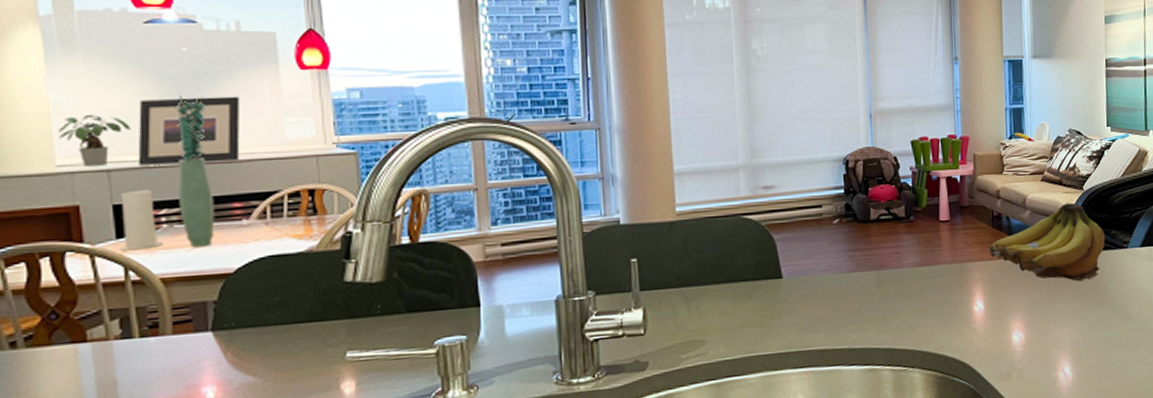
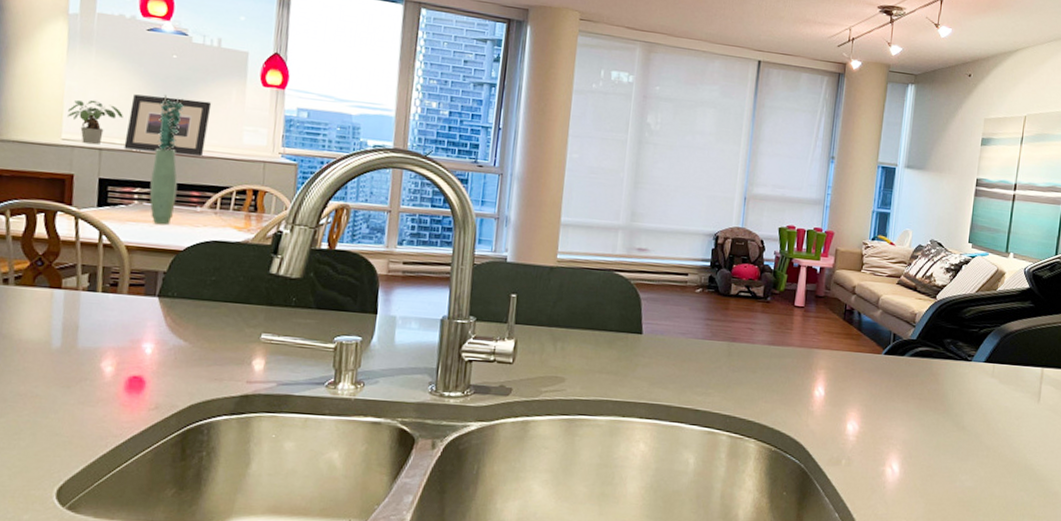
candle: present [120,189,164,251] -> none [98,168,133,219]
fruit: present [989,202,1106,281] -> none [836,308,952,385]

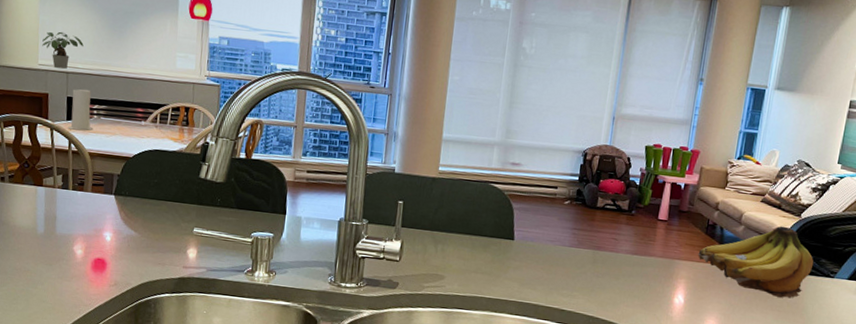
candle: none [98,168,133,219] -> present [68,89,94,131]
picture frame: present [124,94,212,157] -> none [85,26,151,79]
vase: present [149,95,184,225] -> none [105,27,130,136]
fruit: none [836,308,952,385] -> present [698,226,814,299]

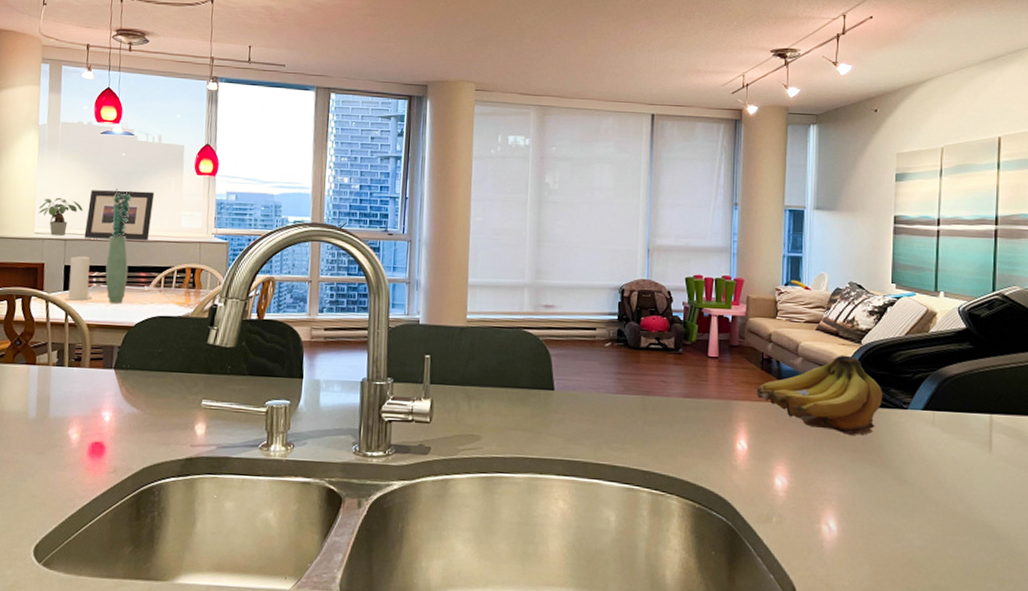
picture frame: none [85,26,151,79] -> present [84,190,155,241]
vase: none [105,27,130,136] -> present [105,189,132,304]

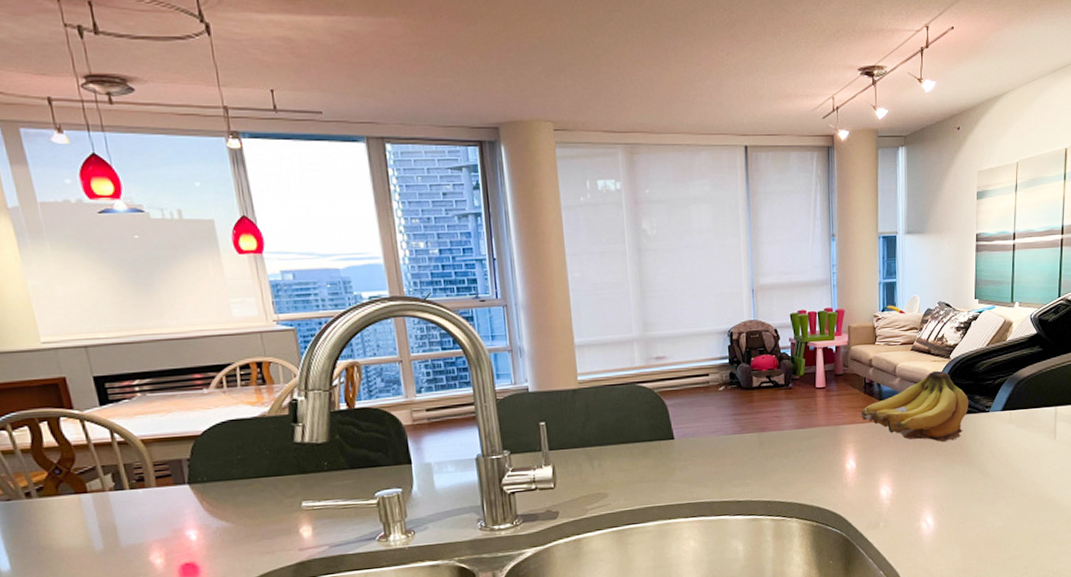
potted plant: present [39,197,83,237] -> none [39,296,100,344]
candle: present [64,256,93,301] -> none [98,363,140,416]
picture frame: present [84,190,155,241] -> none [104,279,195,342]
vase: present [105,189,132,304] -> none [134,279,181,414]

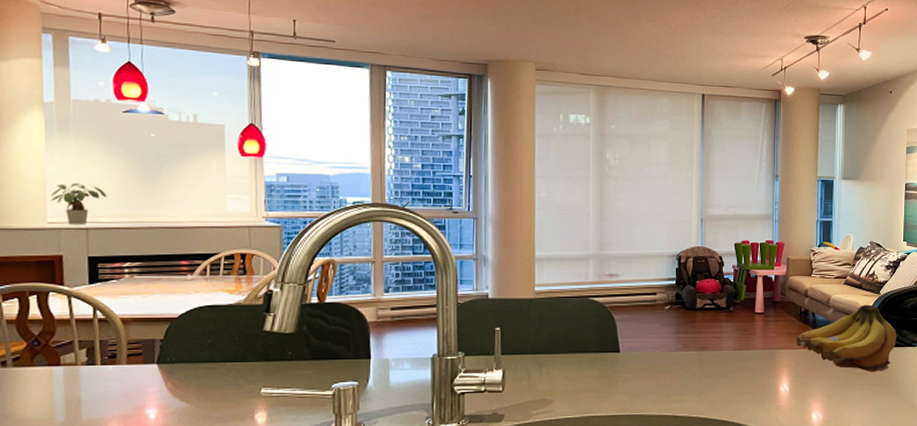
potted plant: none [39,296,100,344] -> present [51,182,107,226]

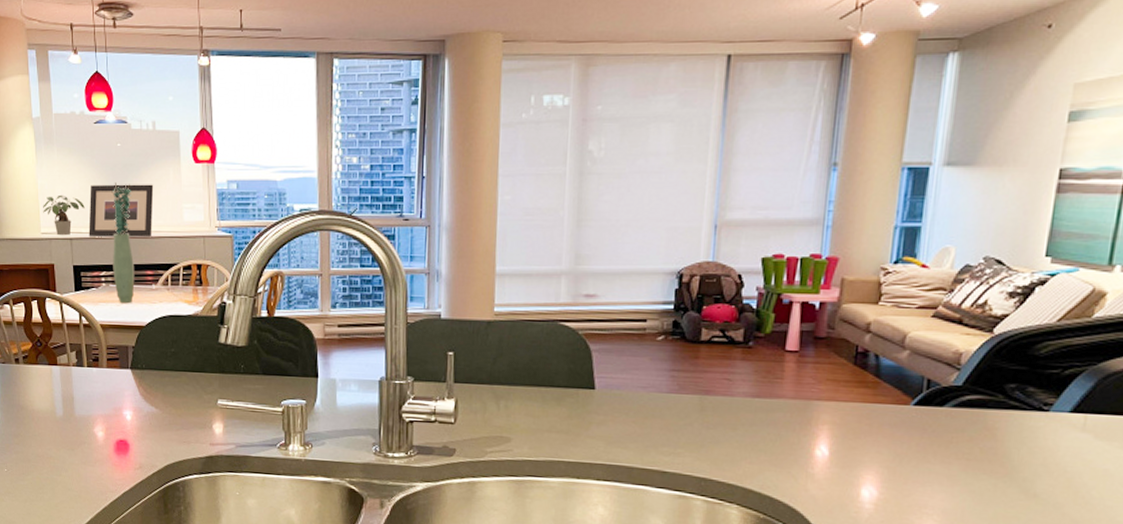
picture frame: none [110,174,193,227] -> present [88,184,154,237]
vase: none [139,172,167,296] -> present [112,183,135,304]
fruit: present [796,304,897,372] -> none [845,347,1017,442]

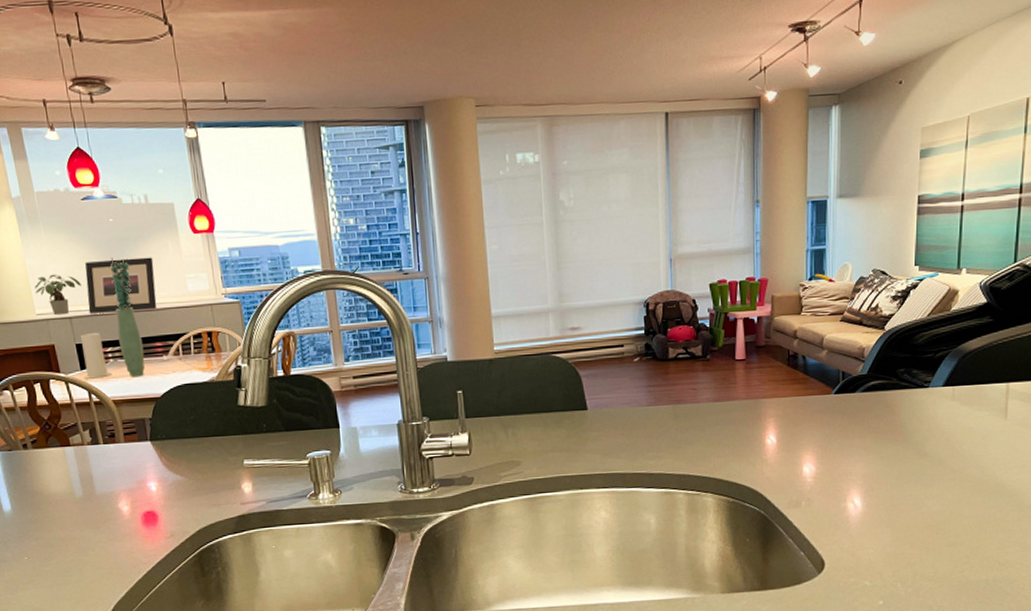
candle: none [77,255,103,301] -> present [80,332,112,379]

